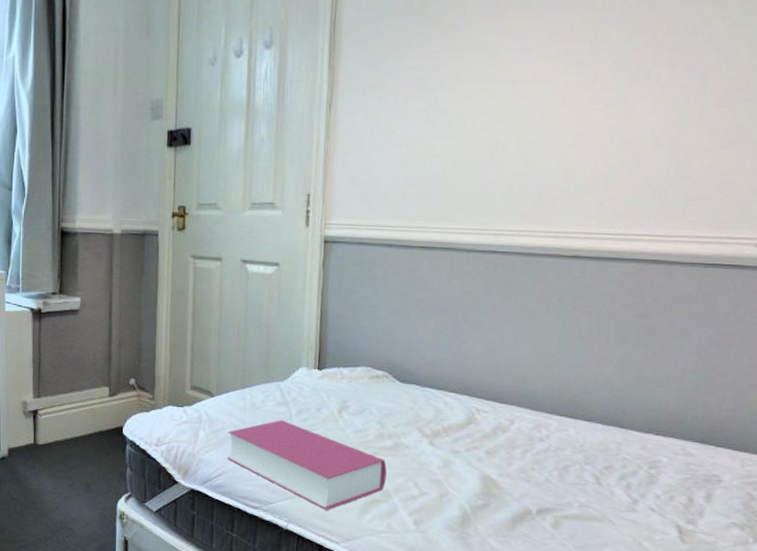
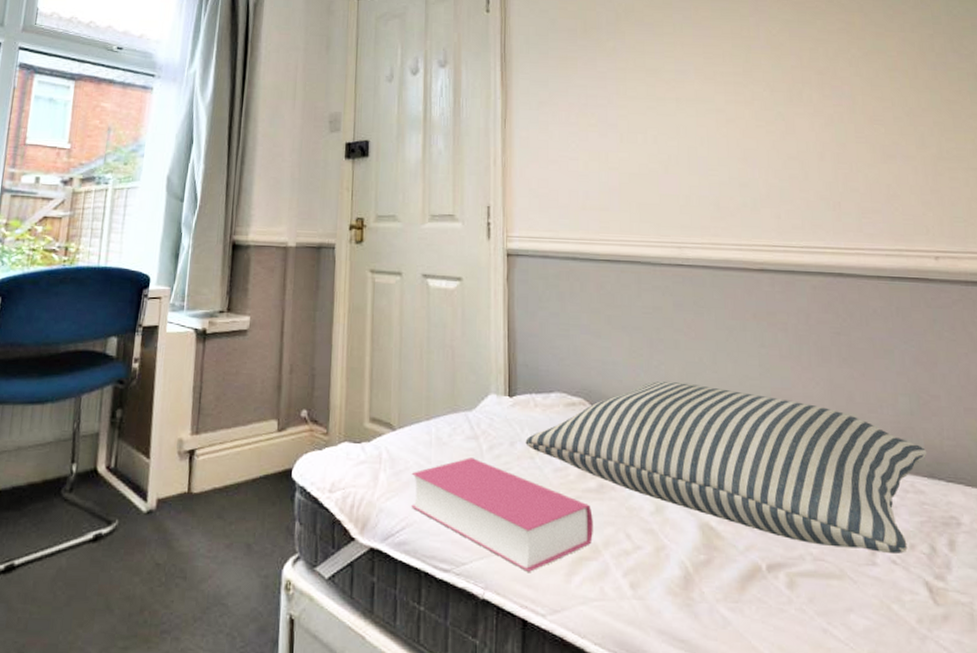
pillow: none [331,357,704,503] -> present [525,381,928,554]

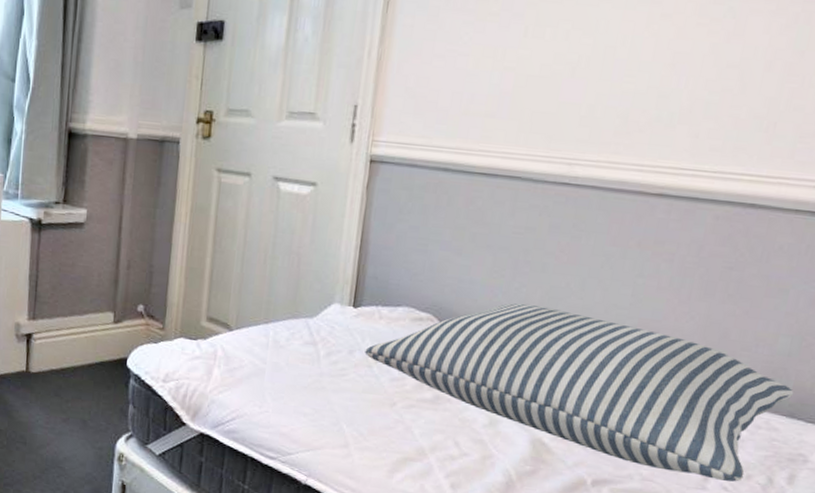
book: present [411,458,593,572] -> none [243,361,424,466]

